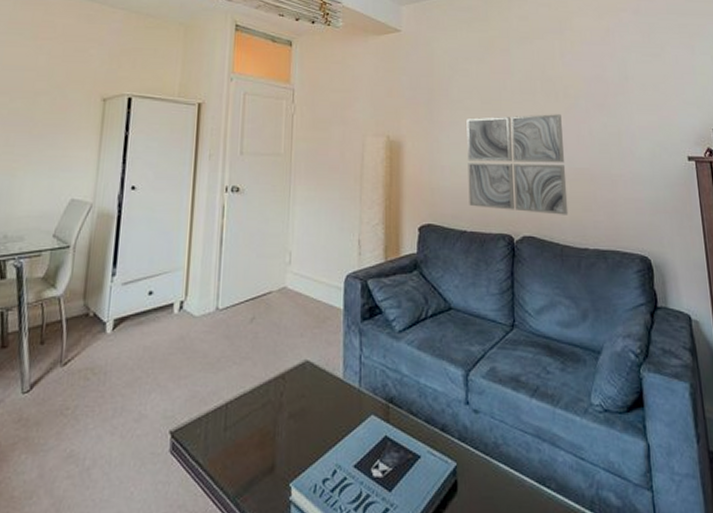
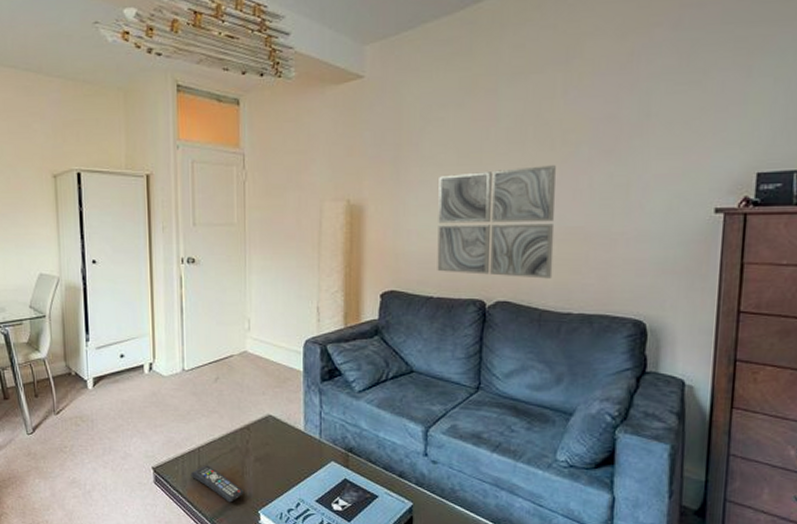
remote control: none [214,426,275,474] -> present [191,465,245,503]

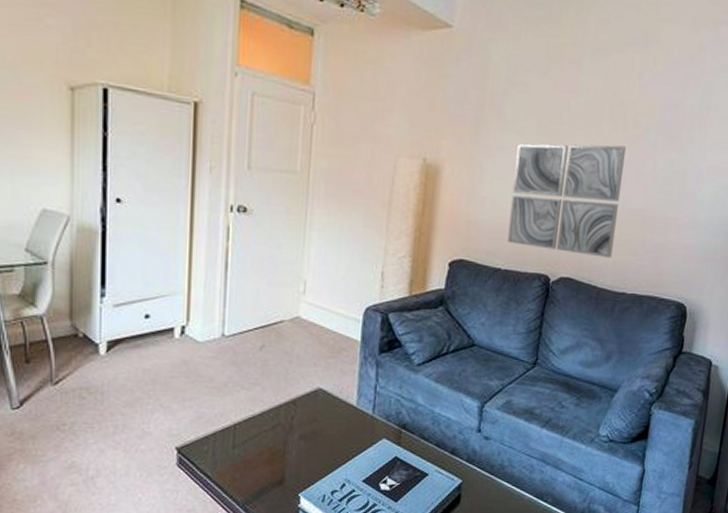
remote control: present [191,465,245,503] -> none [223,444,285,486]

